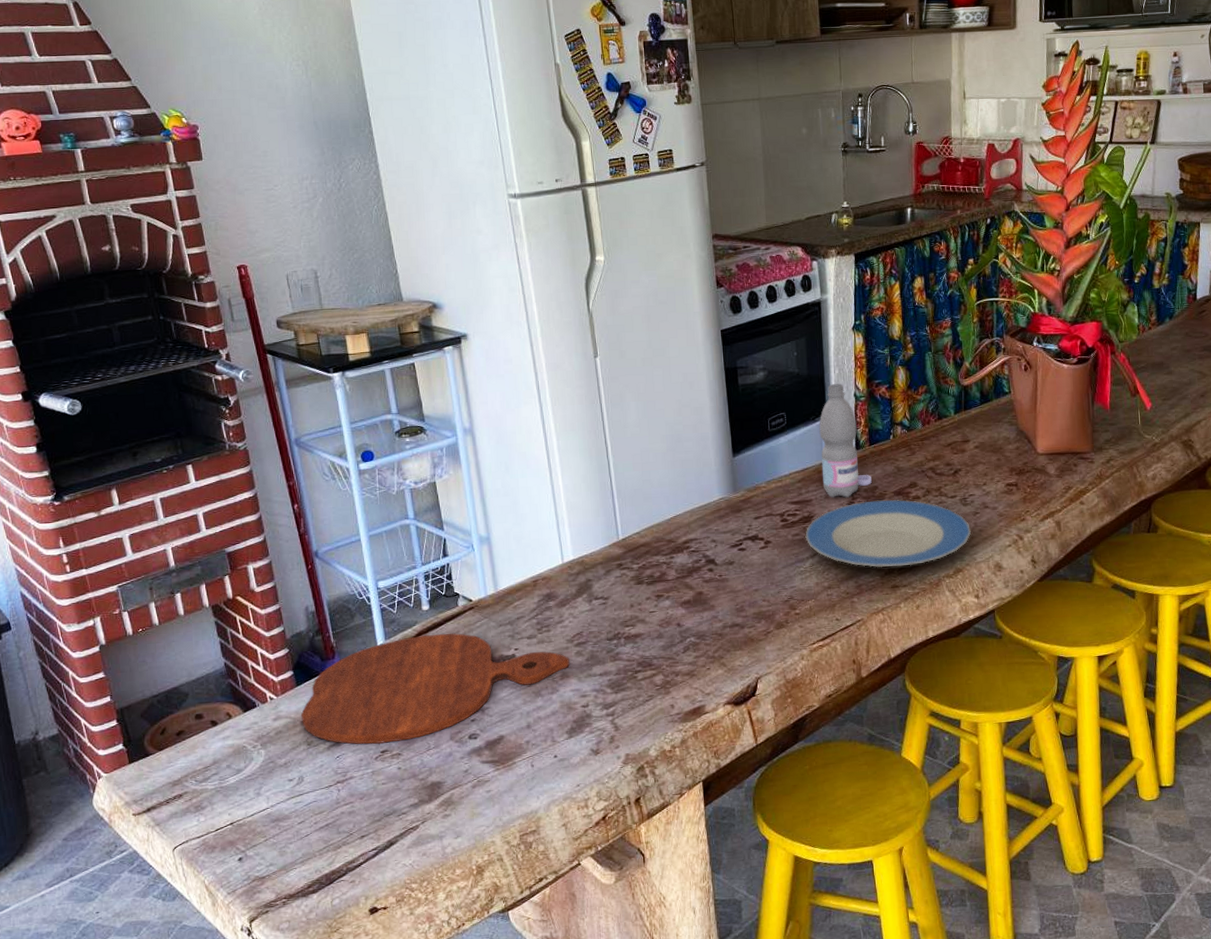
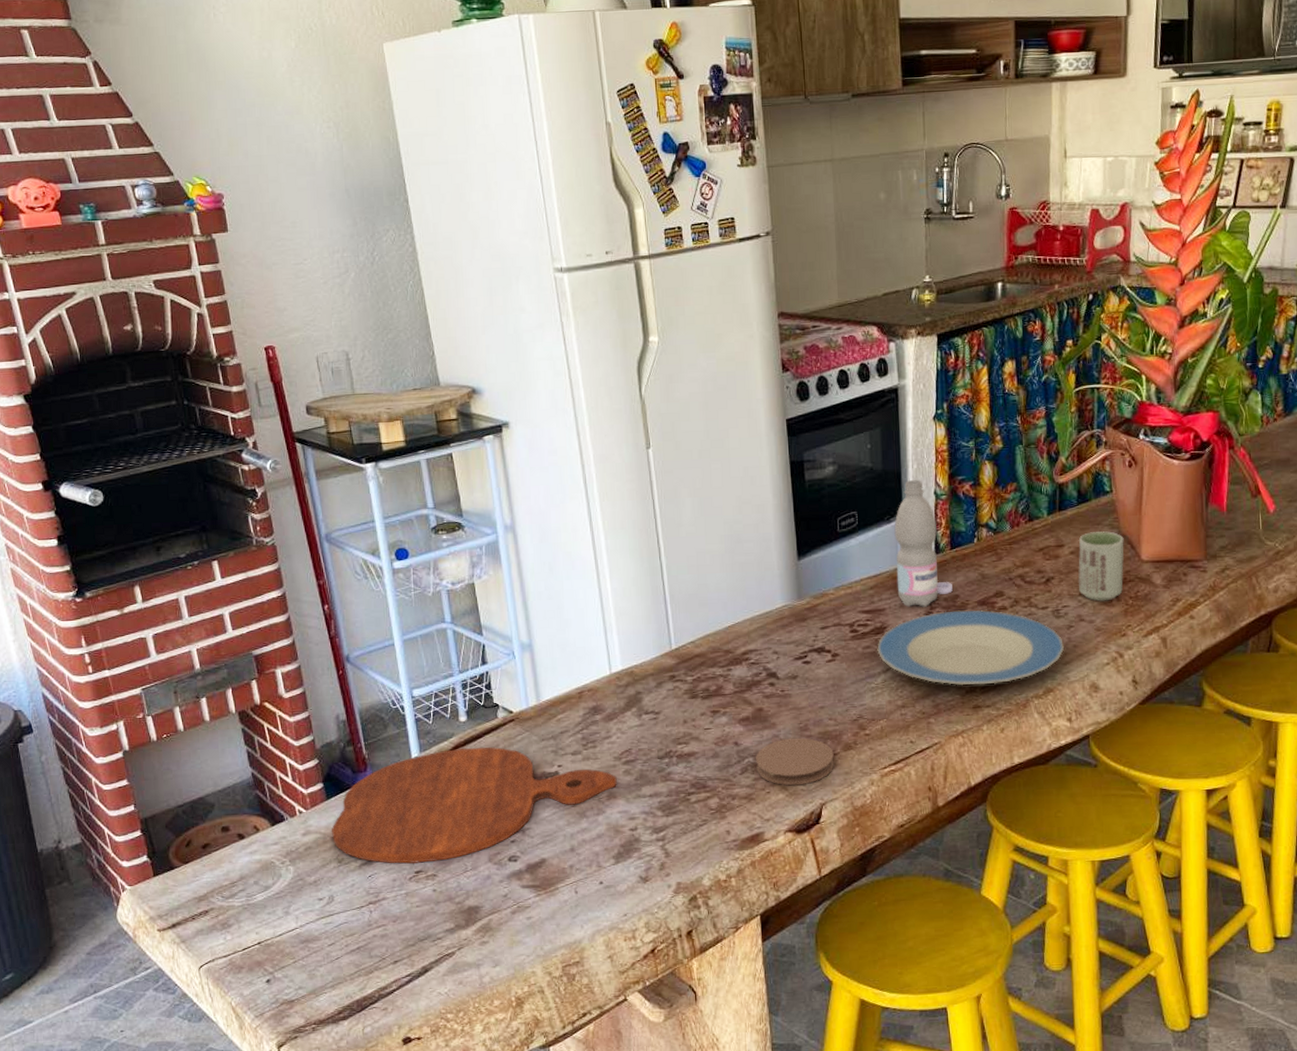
coaster: none [697,618,768,662] -> present [756,737,834,786]
cup: none [982,428,1023,490] -> present [1078,531,1125,601]

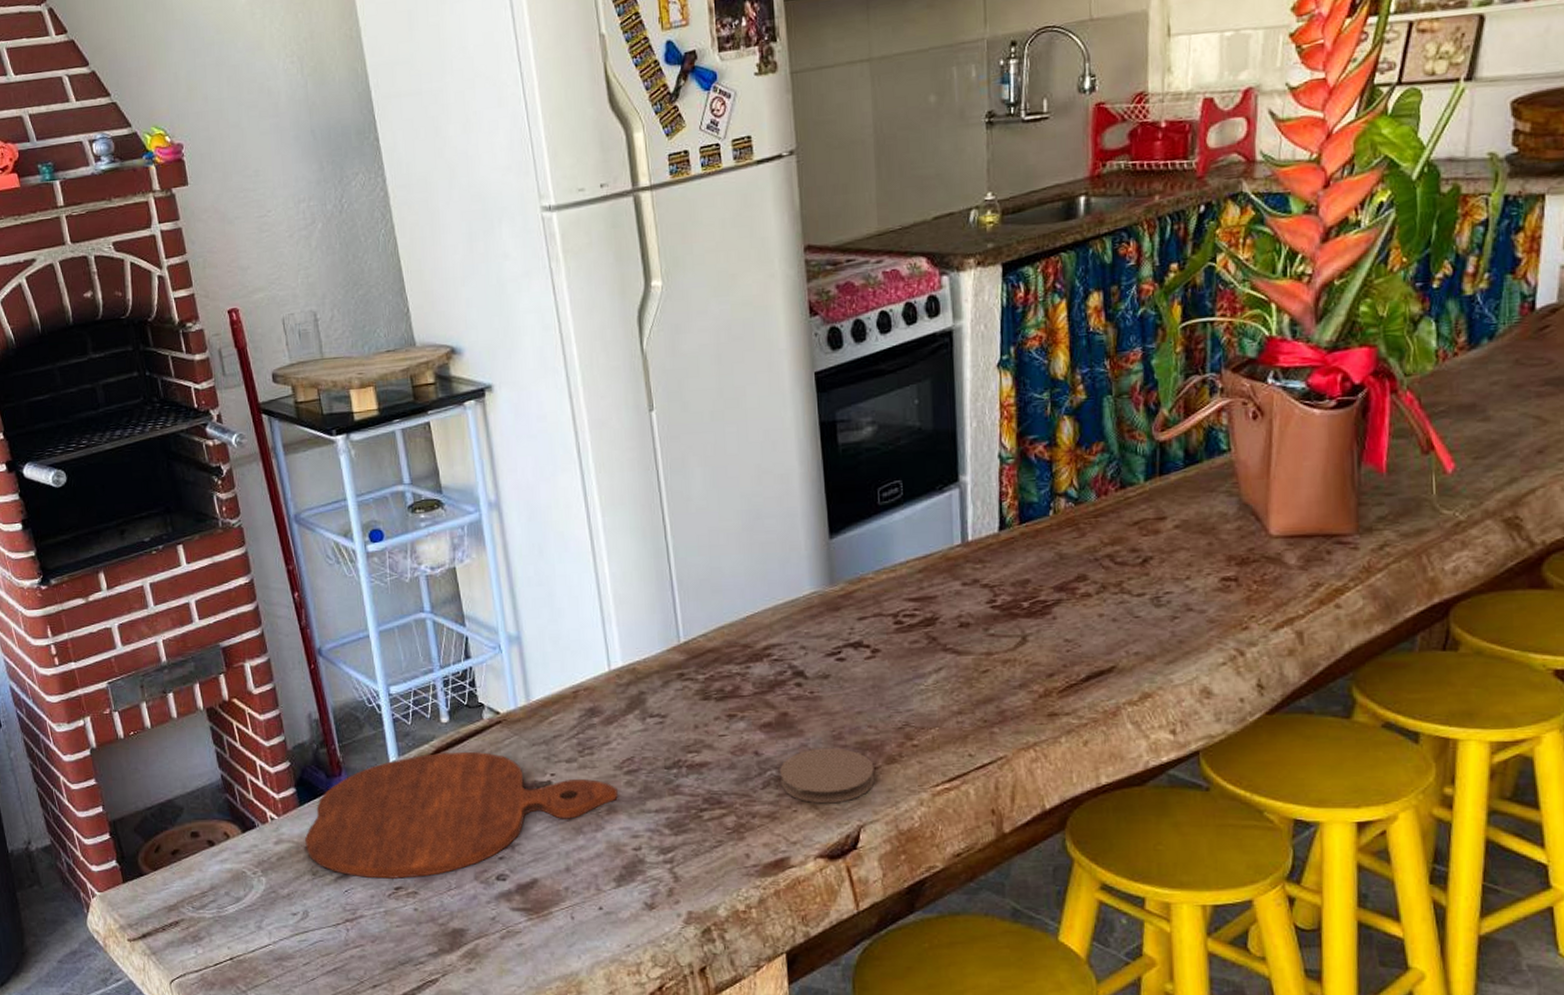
plate: present [877,610,1064,685] -> none [927,597,1166,688]
water bottle: present [894,480,953,607] -> none [948,441,1022,594]
cup: present [1078,531,1125,601] -> none [1184,499,1247,587]

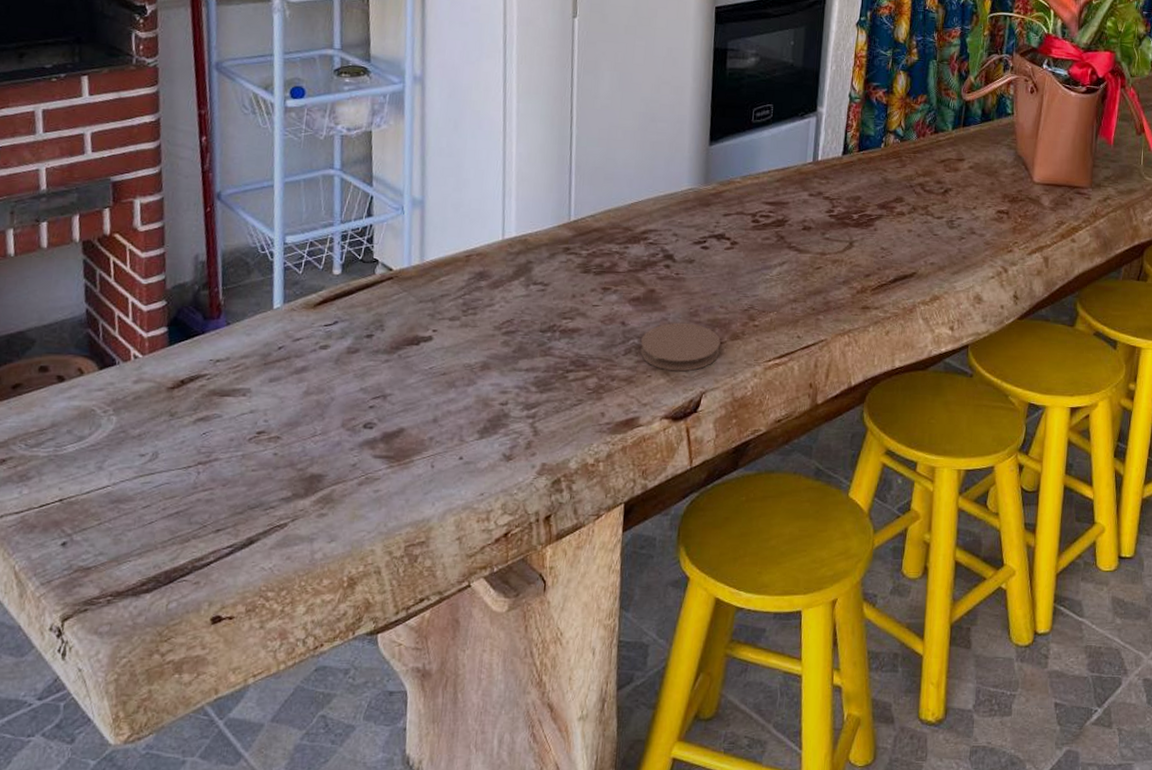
cutting board: present [305,752,618,879] -> none [168,303,494,423]

